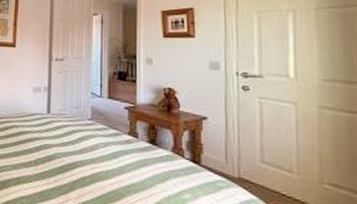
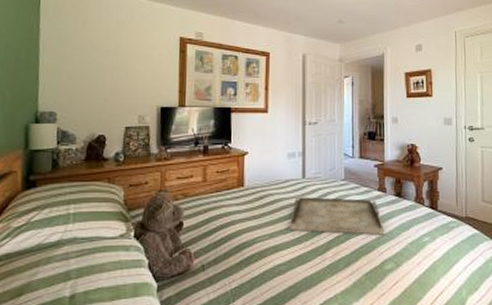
serving tray: none [32,132,136,184] -> present [289,197,385,235]

